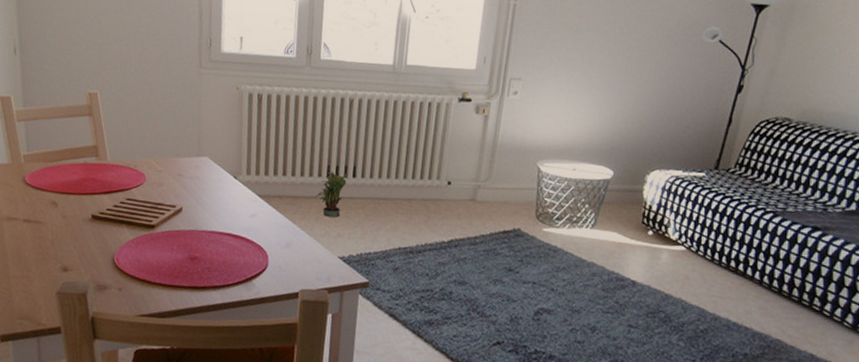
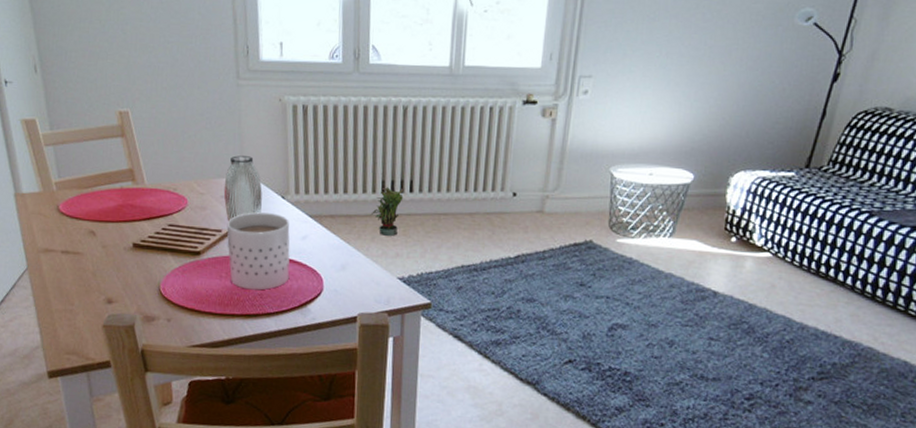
vase: none [180,137,217,199] -> present [223,155,262,222]
mug: none [180,190,240,264] -> present [227,212,290,290]

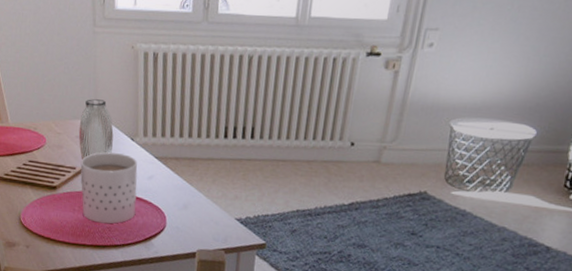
potted plant: present [370,186,404,236] -> none [212,132,246,180]

